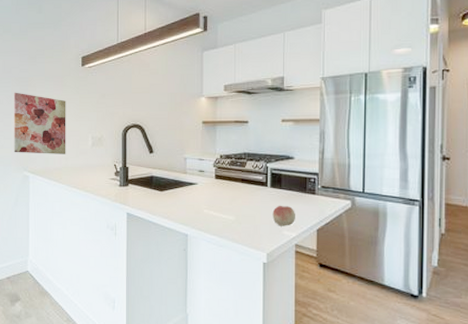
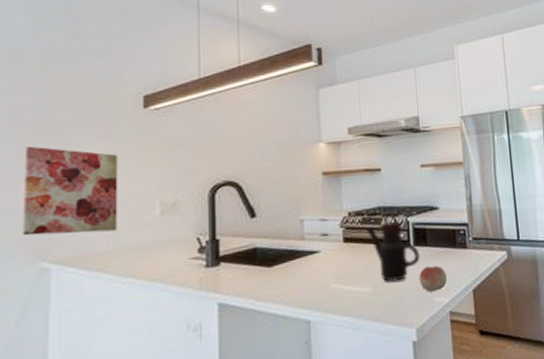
teapot: none [232,159,275,214] -> present [365,214,420,282]

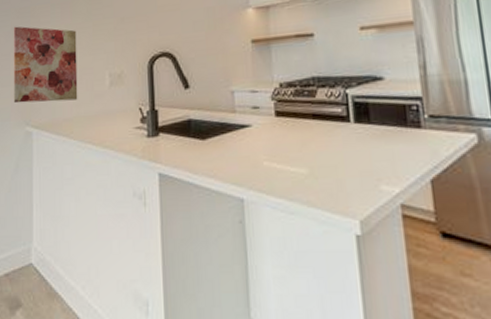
teapot: present [365,214,420,282] -> none [298,85,363,163]
fruit: present [419,266,447,292] -> none [361,147,397,179]

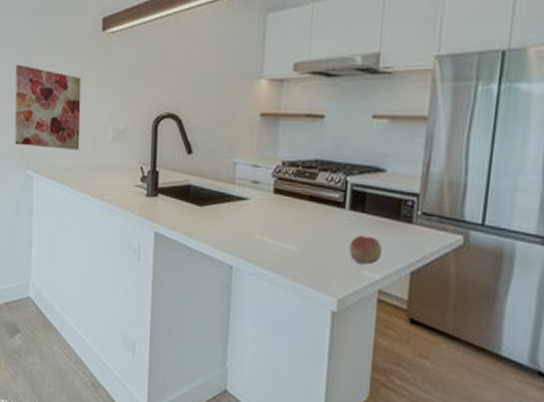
fruit: none [361,147,397,179] -> present [349,235,382,265]

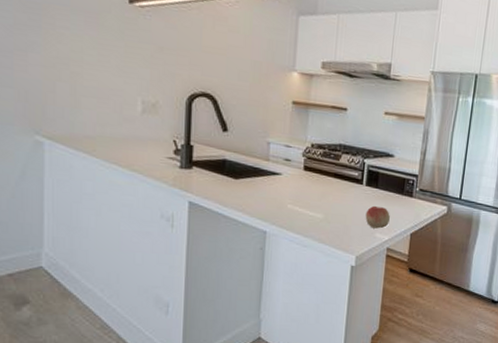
wall art: present [14,64,81,150] -> none [17,21,104,119]

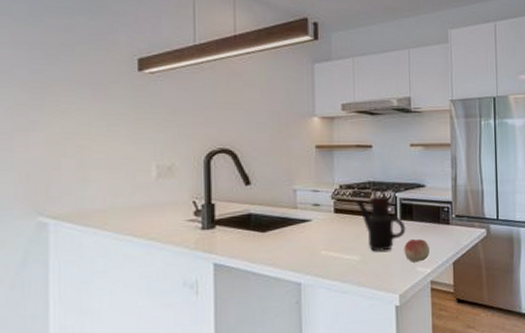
teapot: none [324,152,370,214] -> present [355,189,406,251]

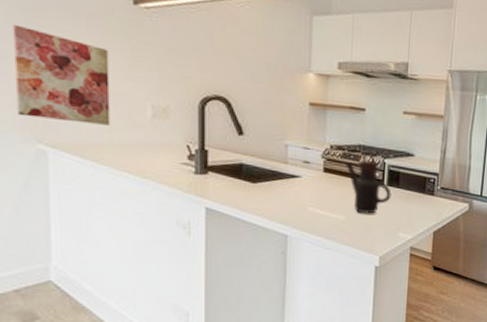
wall art: none [17,102,114,191] -> present [12,24,111,126]
fruit: present [404,238,429,263] -> none [387,205,412,228]

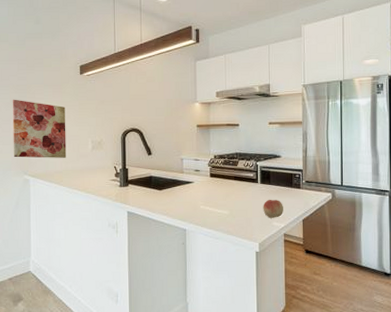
teapot: present [344,153,392,214] -> none [226,159,265,208]
fruit: none [387,205,412,228] -> present [263,199,283,218]

